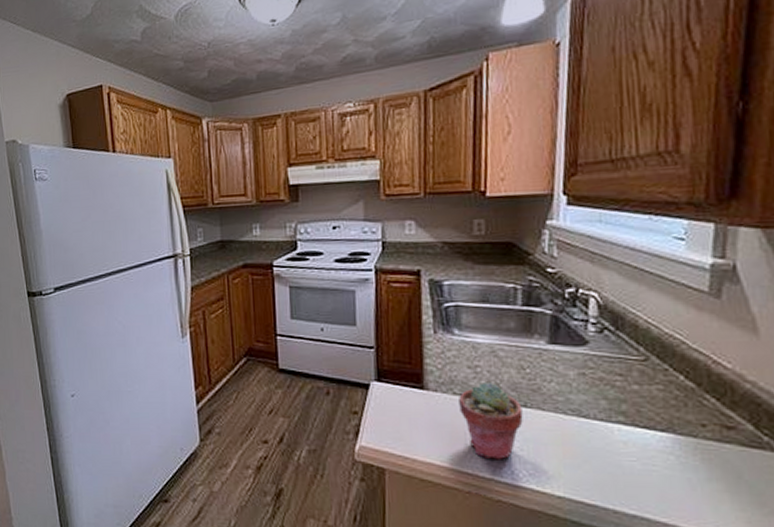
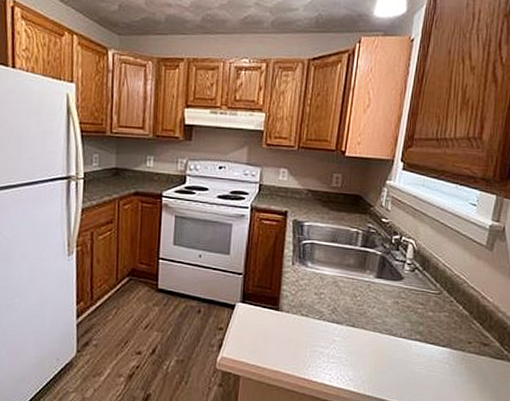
potted succulent: present [459,383,523,460] -> none [304,307,351,369]

